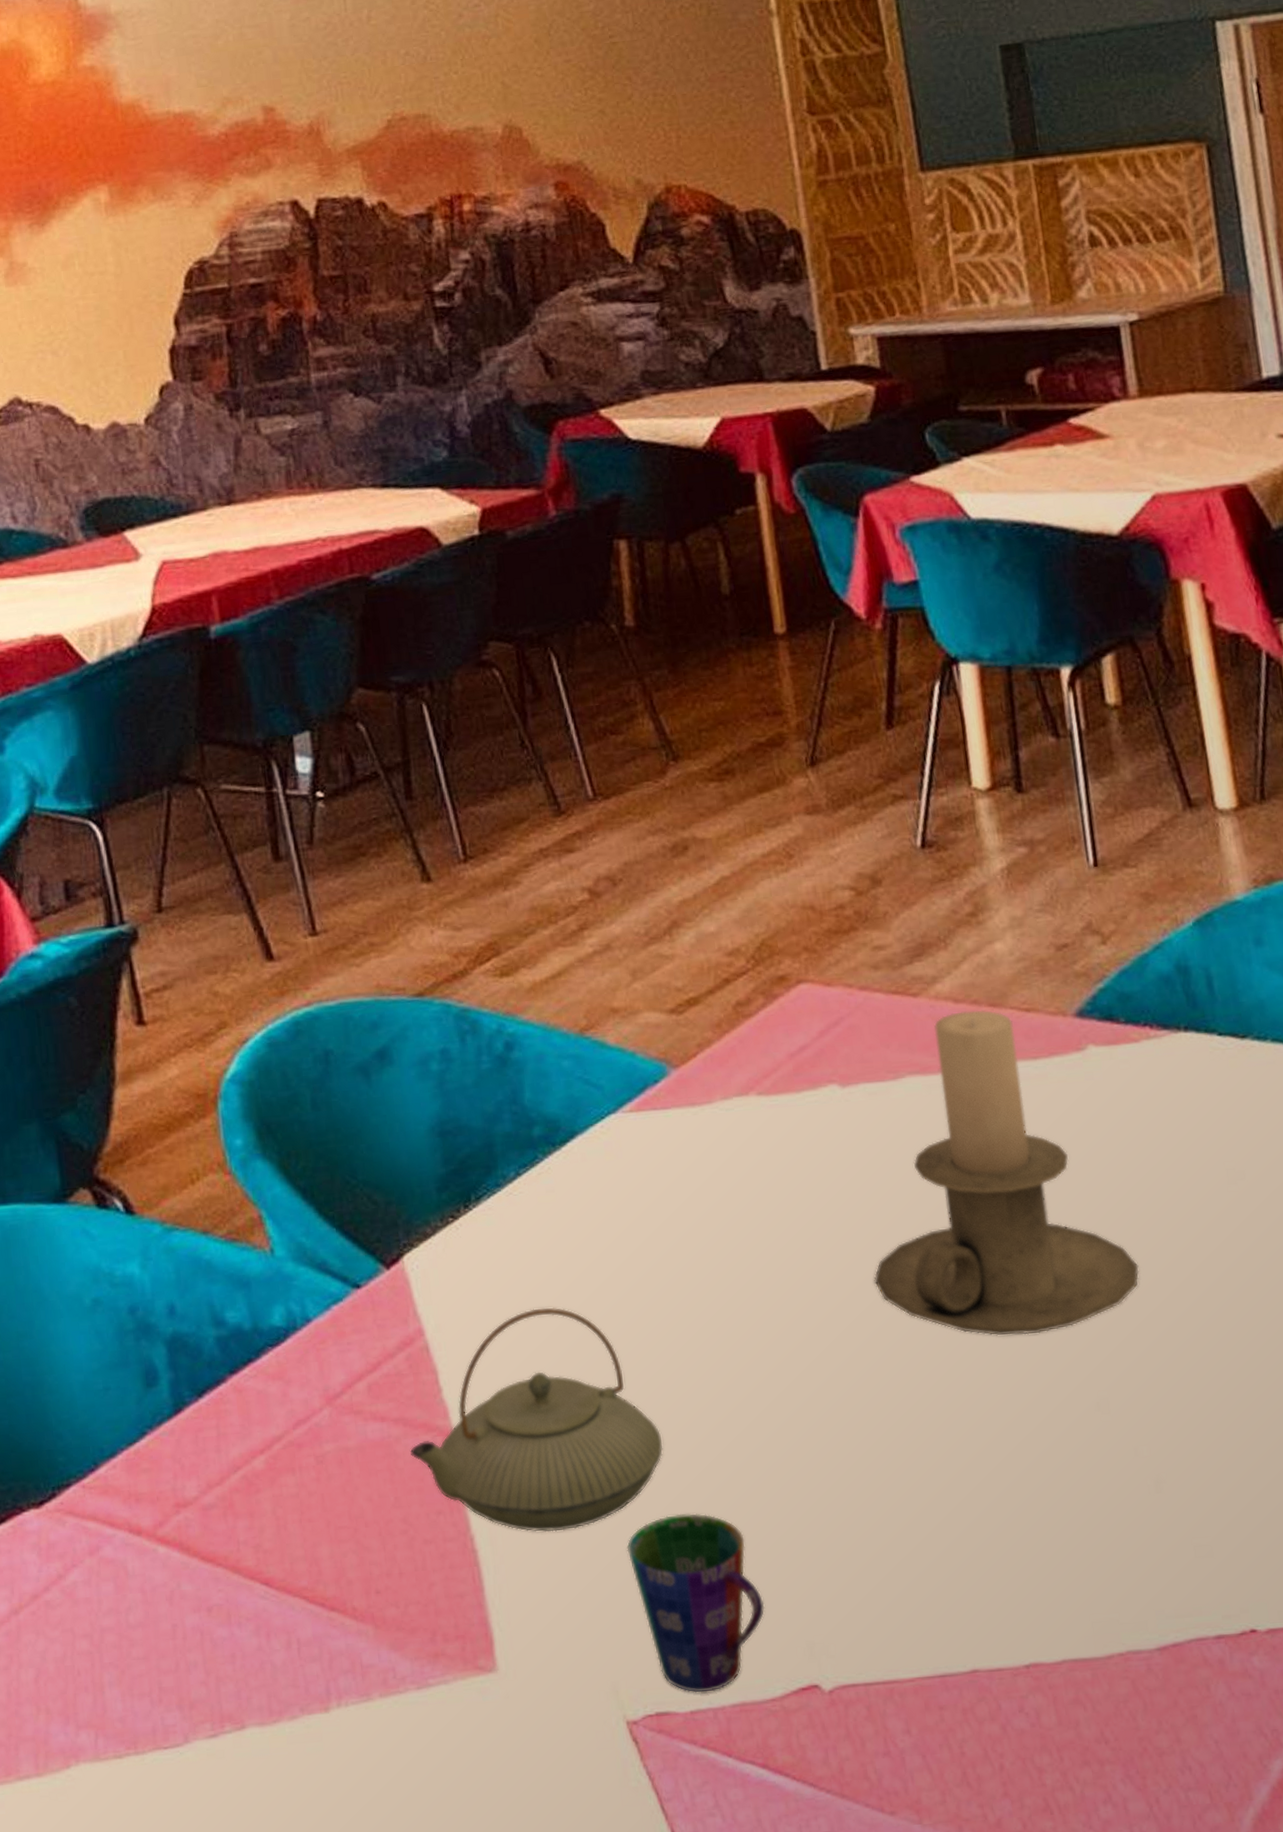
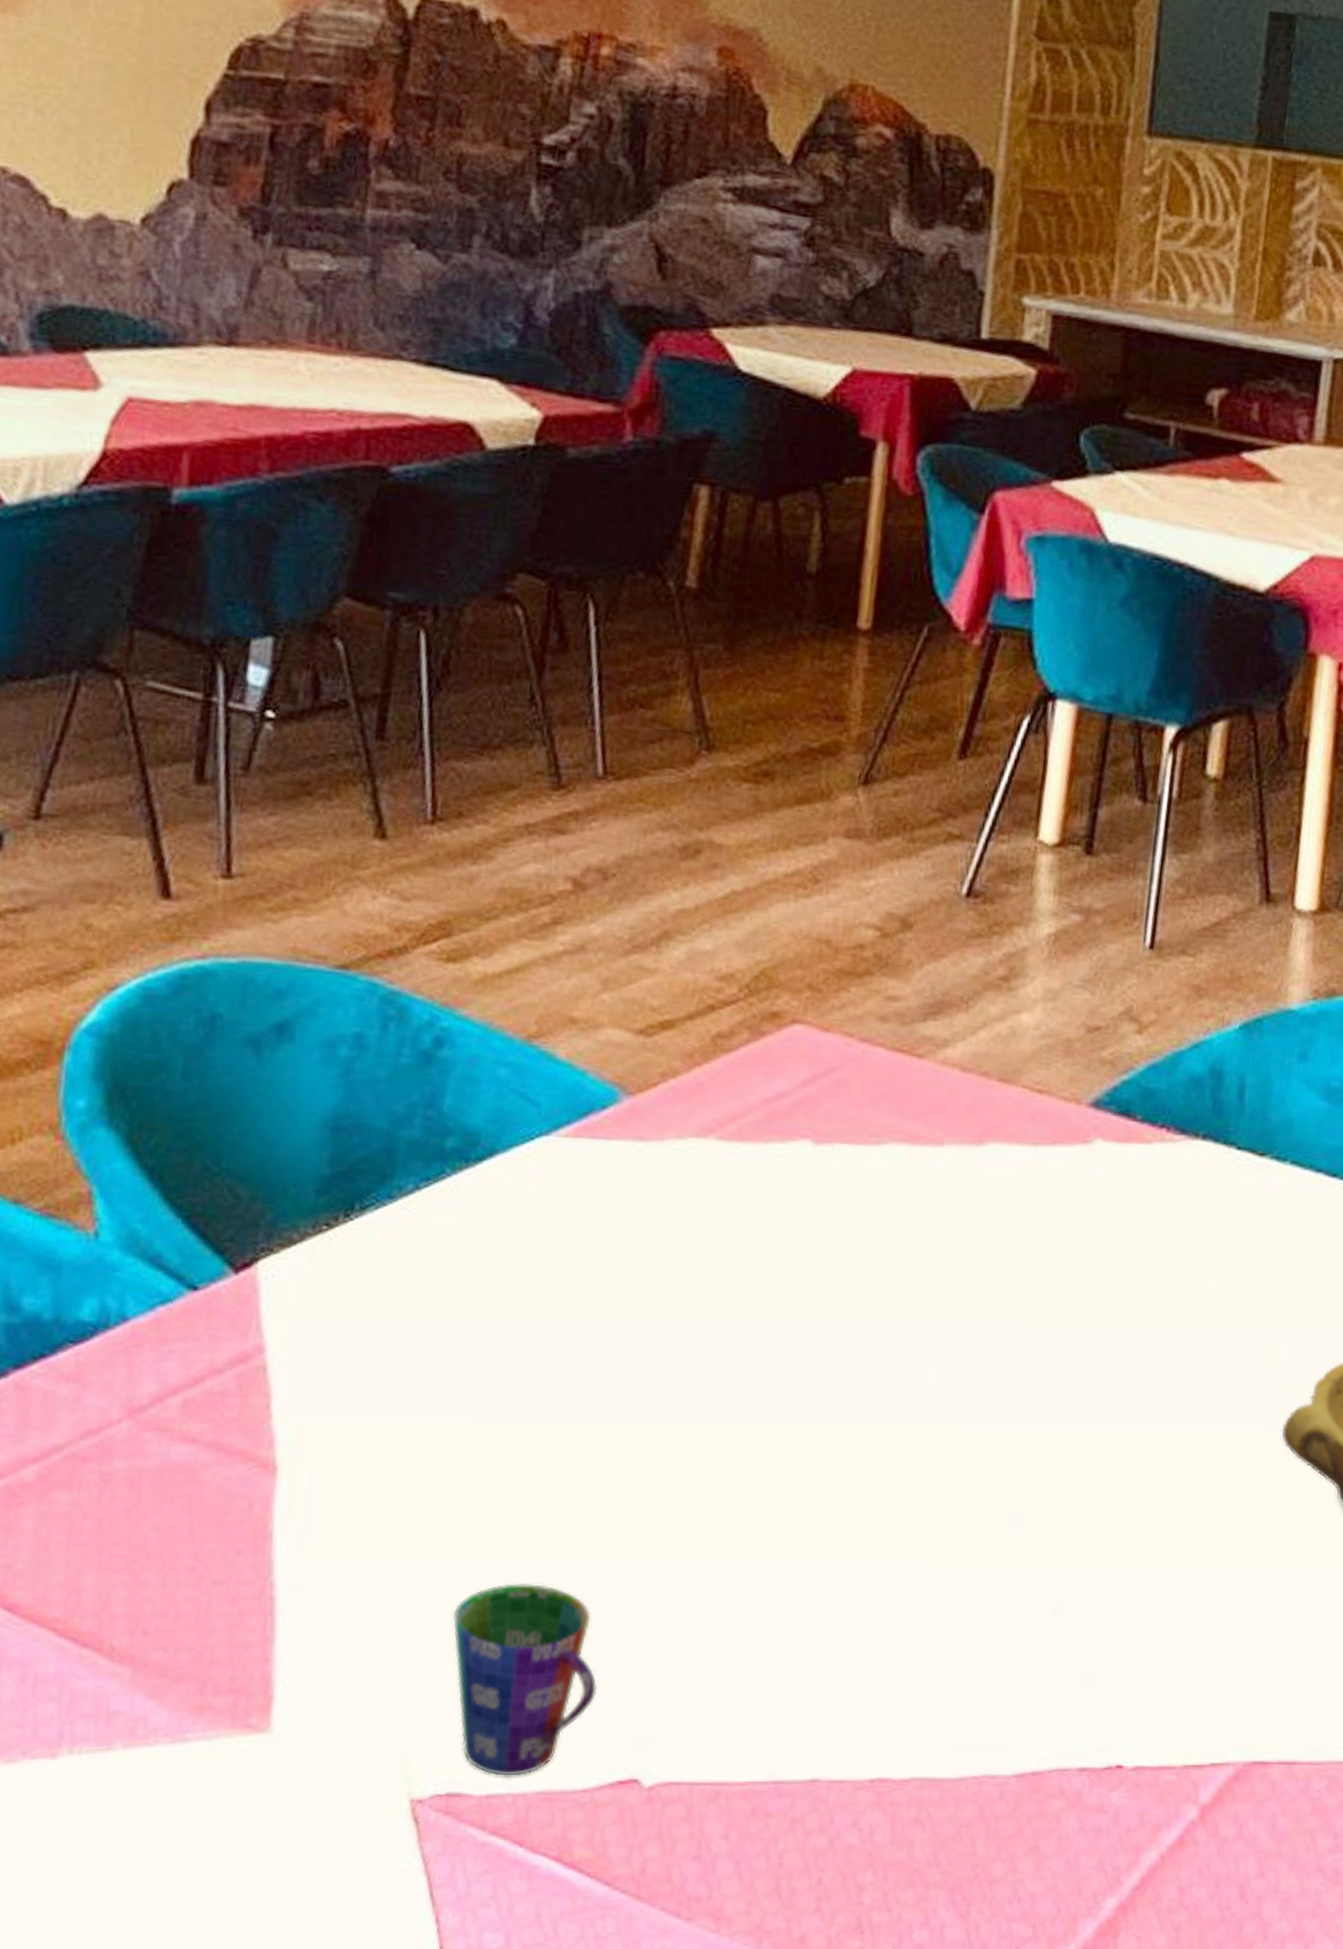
teapot: present [409,1307,664,1532] -> none [218,1339,521,1588]
candle holder: present [873,1009,1140,1336] -> none [801,1081,1093,1437]

